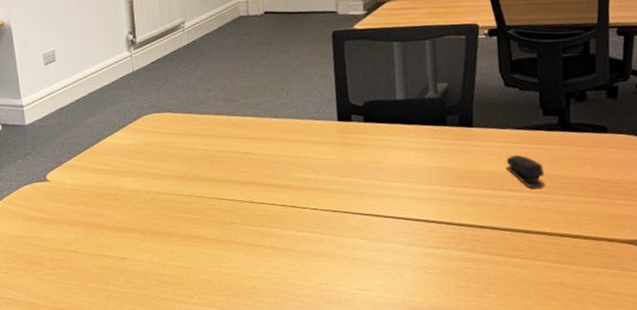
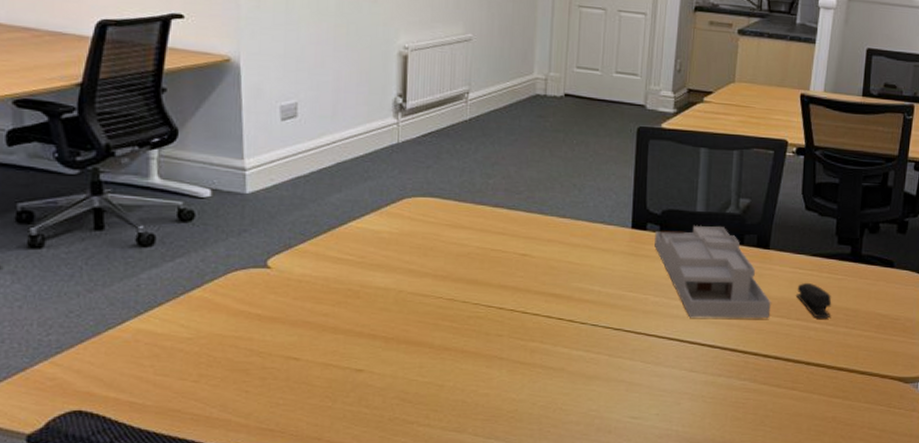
desk organizer: none [360,111,482,196] -> present [655,225,771,318]

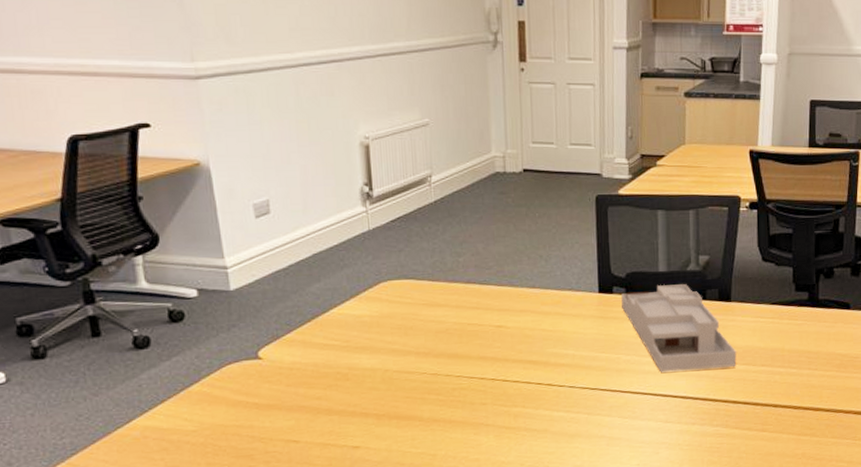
stapler: present [796,282,832,319] -> none [760,330,794,363]

